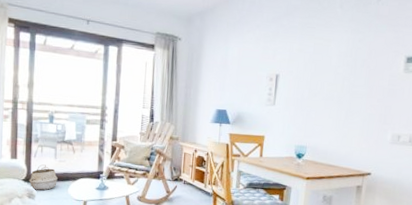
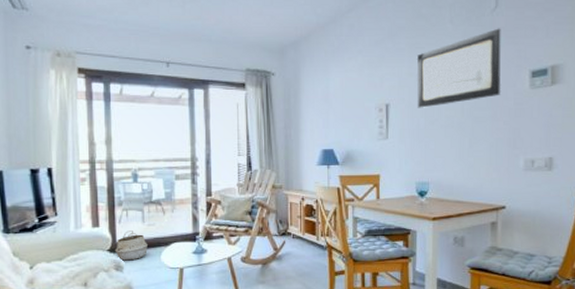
wall art: none [303,16,384,81] -> present [416,28,501,108]

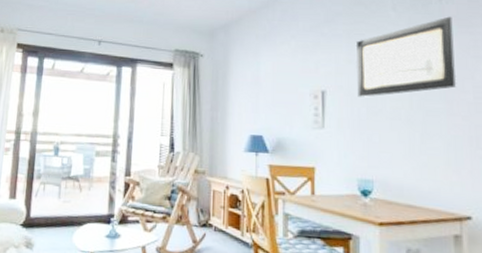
woven basket: present [114,231,148,261] -> none [27,205,61,239]

